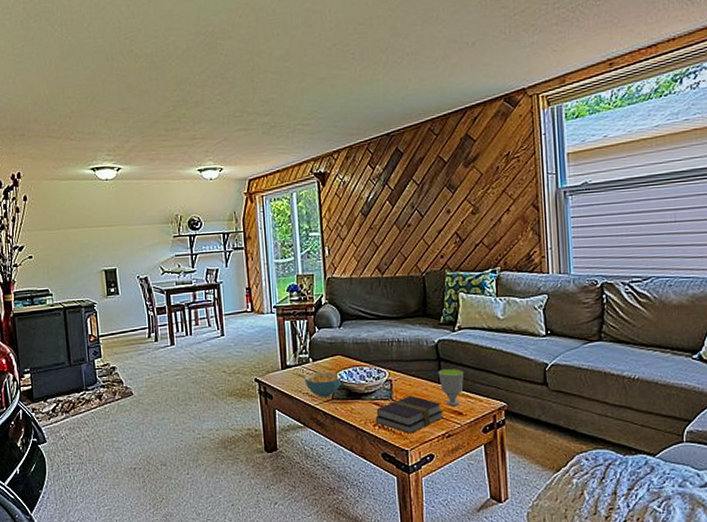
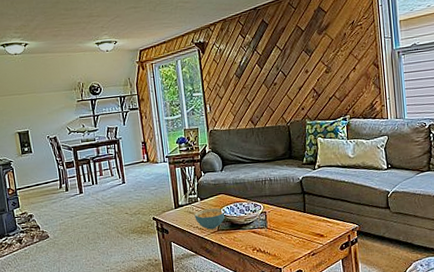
book: present [375,395,443,434] -> none [253,223,309,255]
cup: present [438,369,464,406] -> none [303,200,324,230]

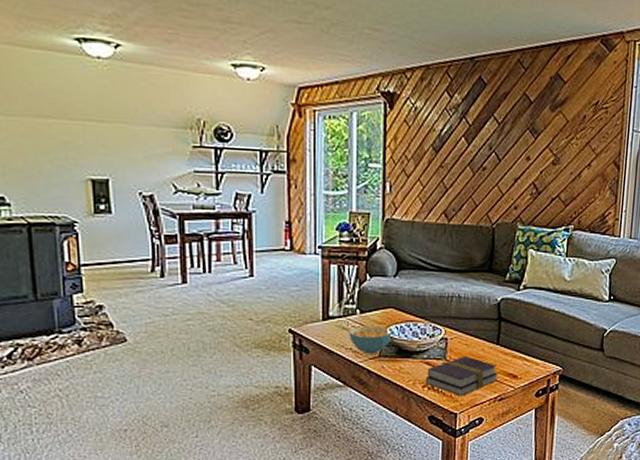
book: none [253,223,309,255] -> present [425,355,498,396]

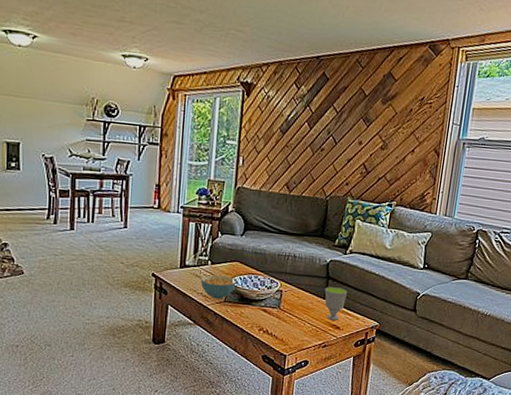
book: present [425,355,498,396] -> none [261,306,323,341]
cup: none [497,330,524,368] -> present [324,287,348,320]

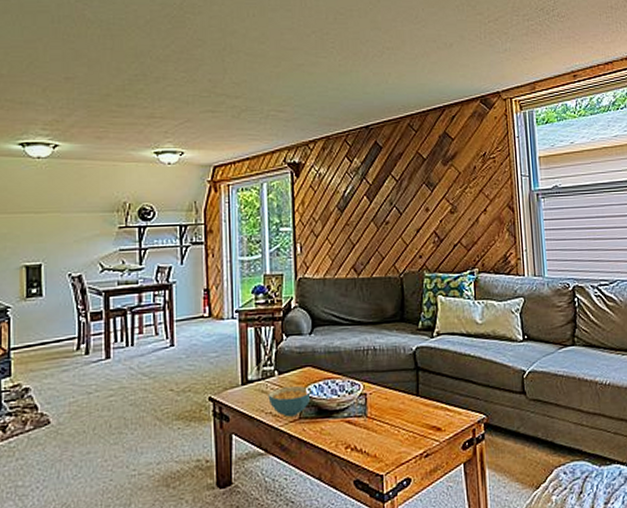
cup: present [324,287,348,320] -> none [416,379,443,421]

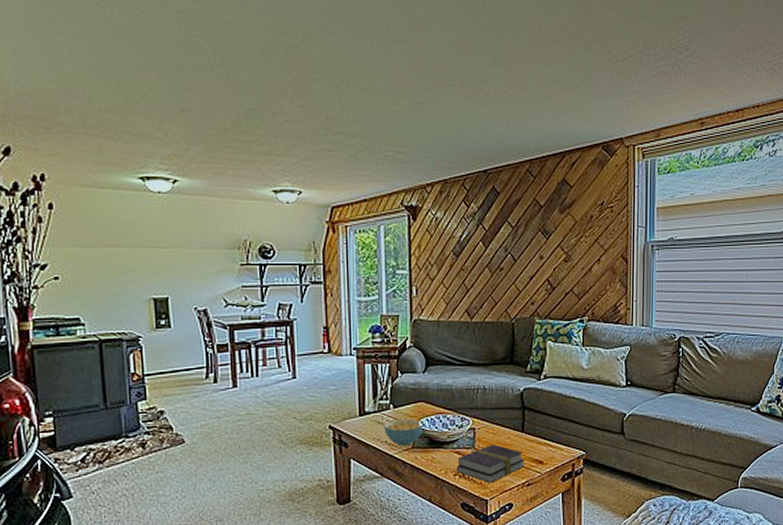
book: none [347,410,421,456] -> present [456,444,524,483]

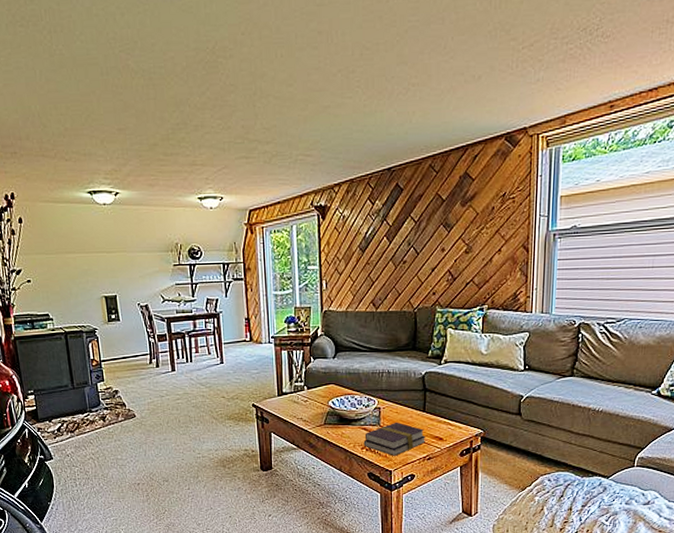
cereal bowl: present [384,419,425,446] -> none [299,399,335,422]

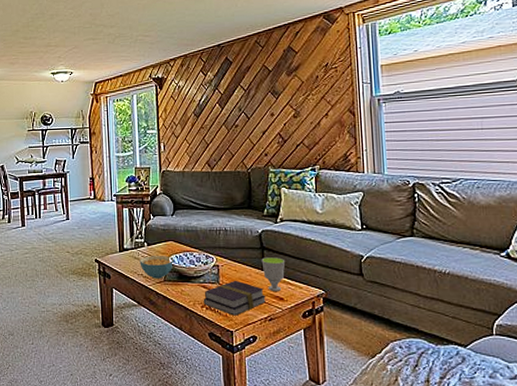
cereal bowl: none [299,399,335,422] -> present [139,256,174,279]
cup: none [423,399,447,432] -> present [261,257,286,291]

